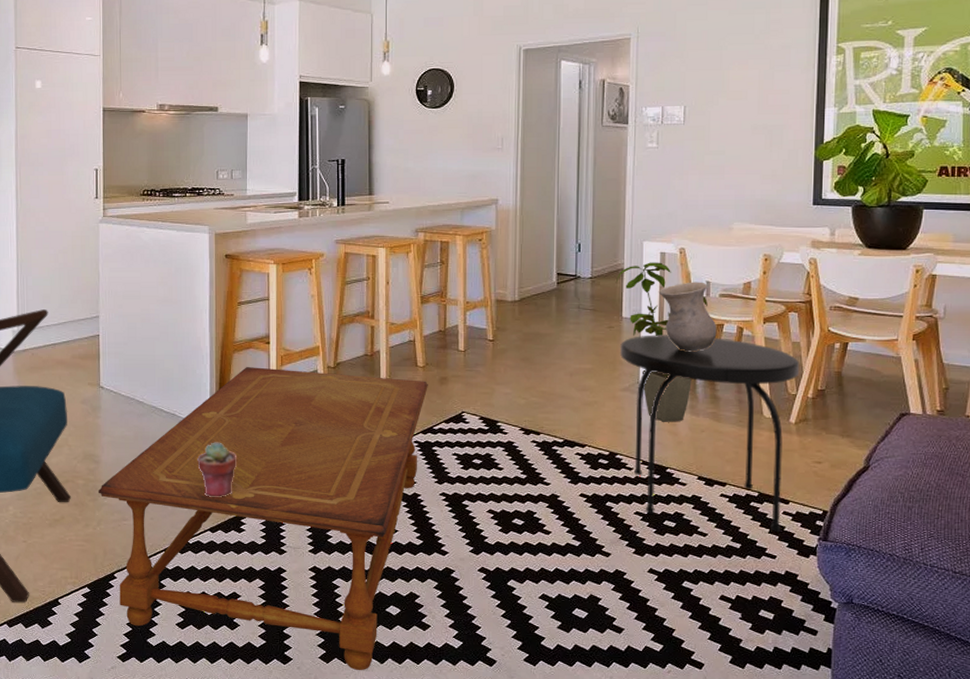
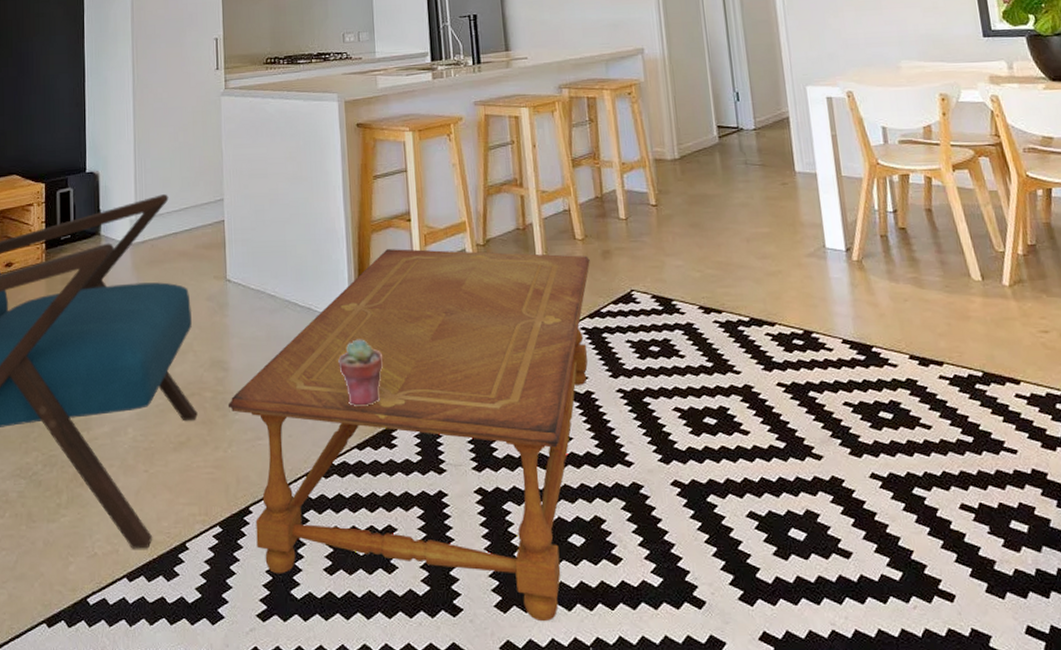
house plant: present [615,262,708,422] -> none [782,108,888,292]
side table: present [620,335,800,532] -> none [798,189,1017,419]
vase: present [658,282,717,351] -> none [830,127,904,207]

